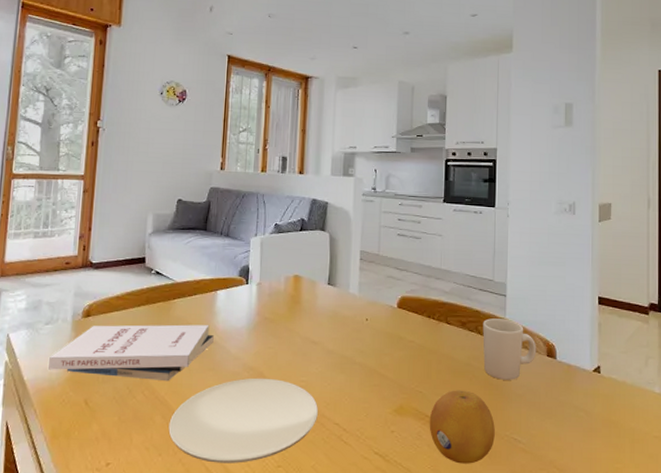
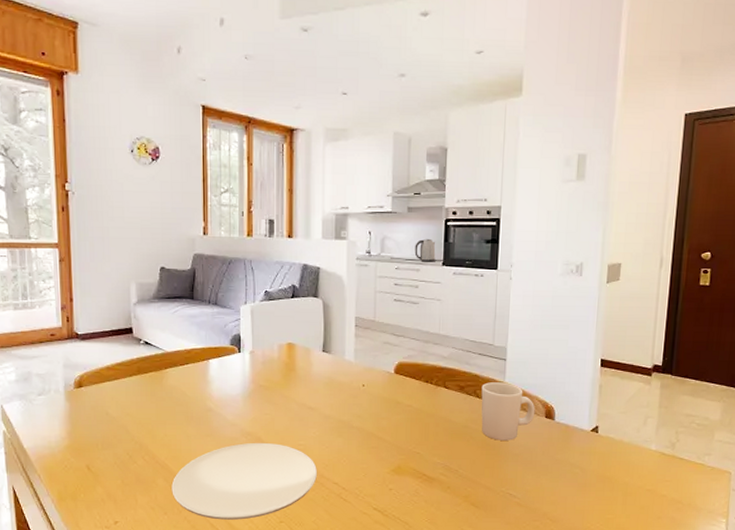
books: present [48,324,214,382] -> none [46,393,209,447]
kettle: none [417,177,437,199] -> present [414,238,436,262]
fruit: present [429,390,495,464] -> none [426,450,491,517]

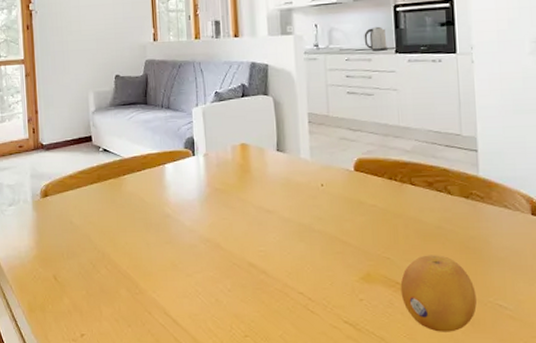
plate: present [171,442,317,520] -> none [134,249,280,333]
fruit: none [426,450,491,517] -> present [400,255,477,332]
mug: present [481,382,535,441] -> none [452,176,519,243]

